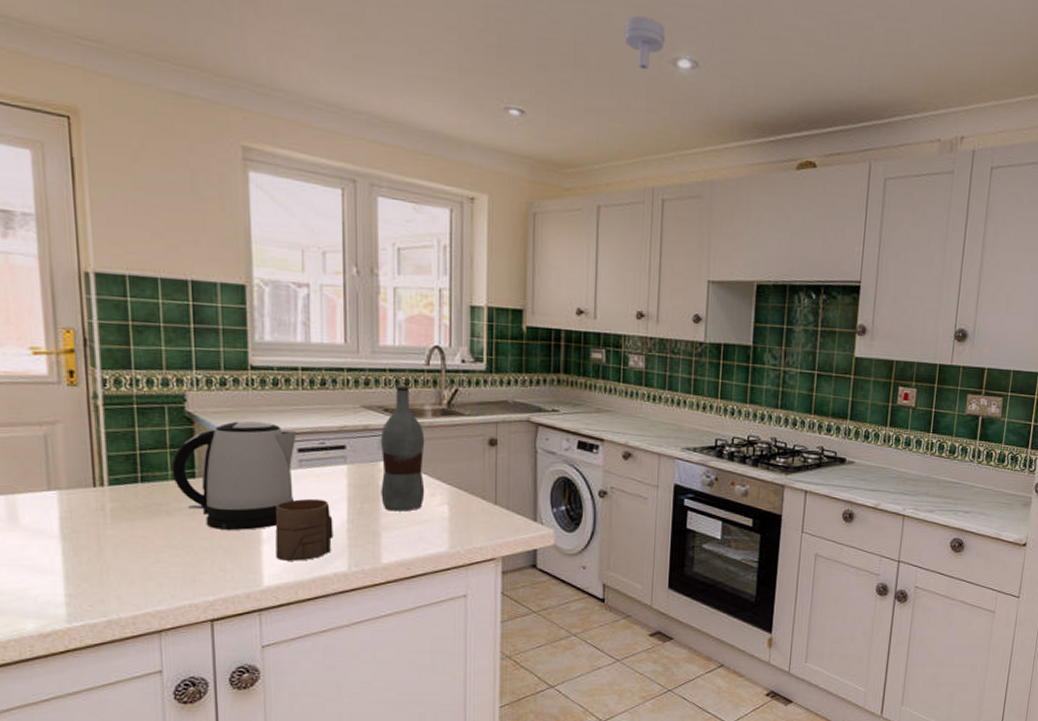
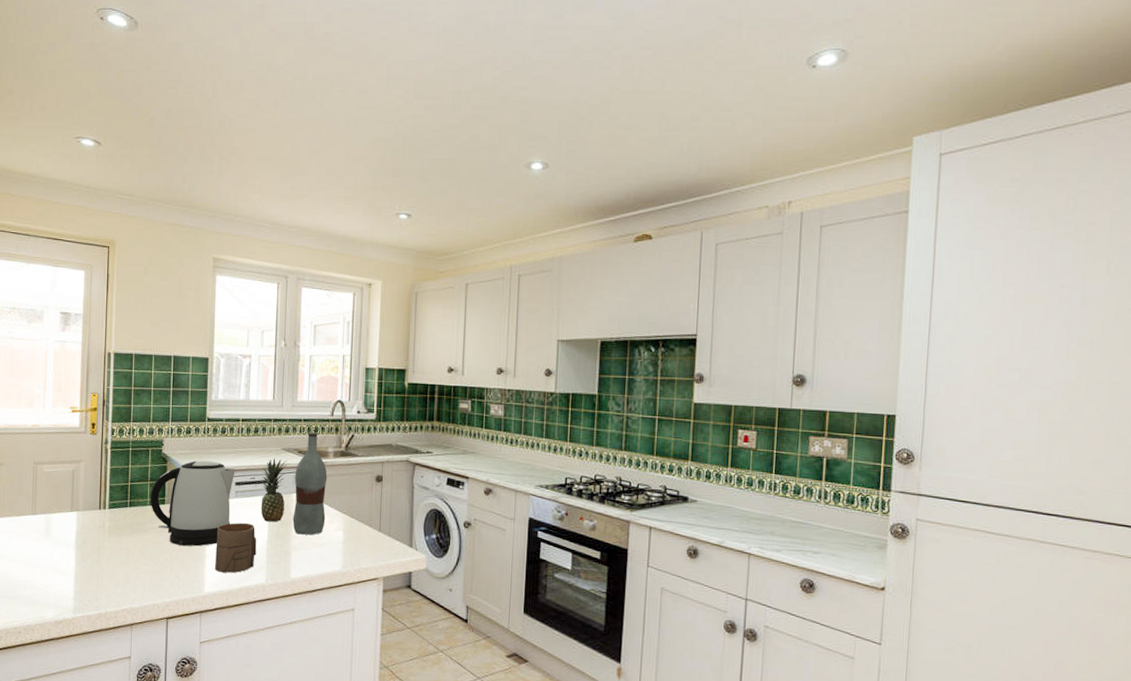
fruit: none [333,417,369,497] -> present [260,457,287,522]
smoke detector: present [624,15,666,70] -> none [488,134,522,174]

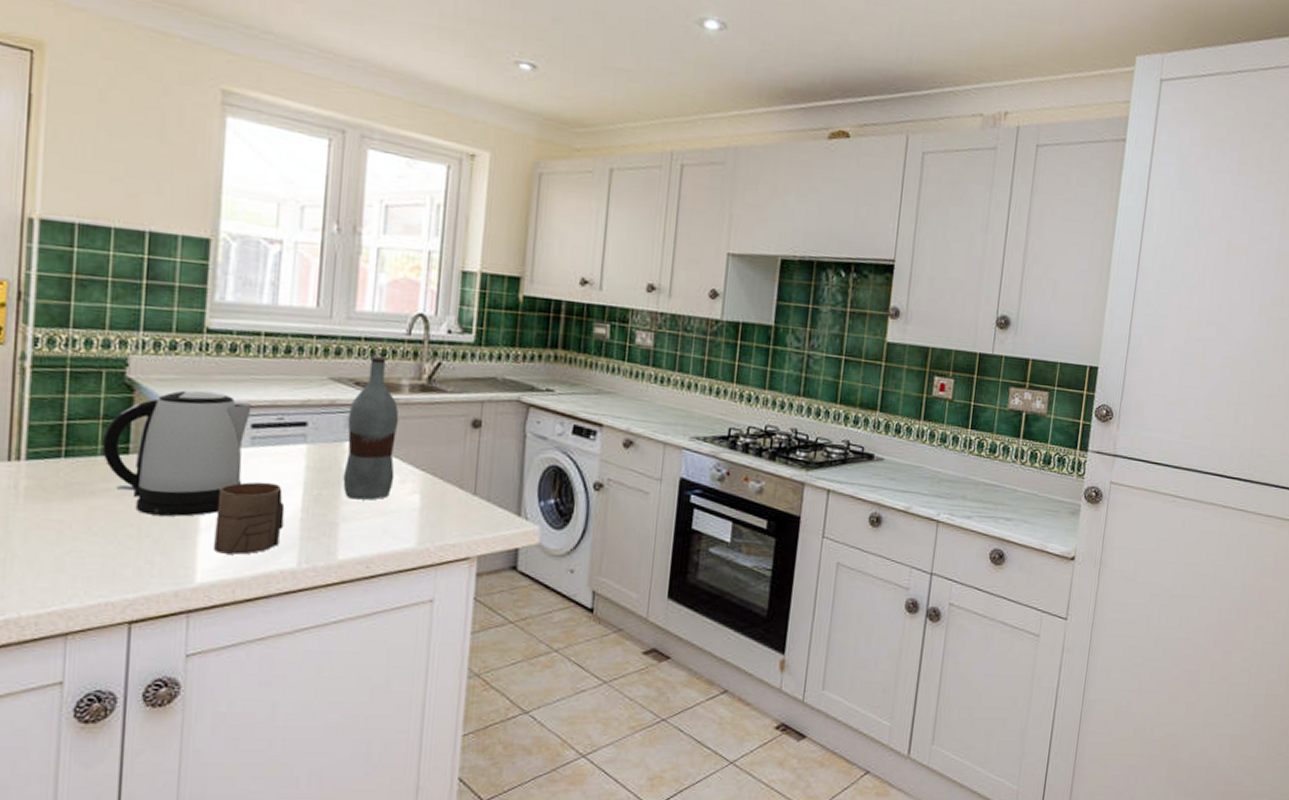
fruit: present [260,457,287,522] -> none [292,390,337,482]

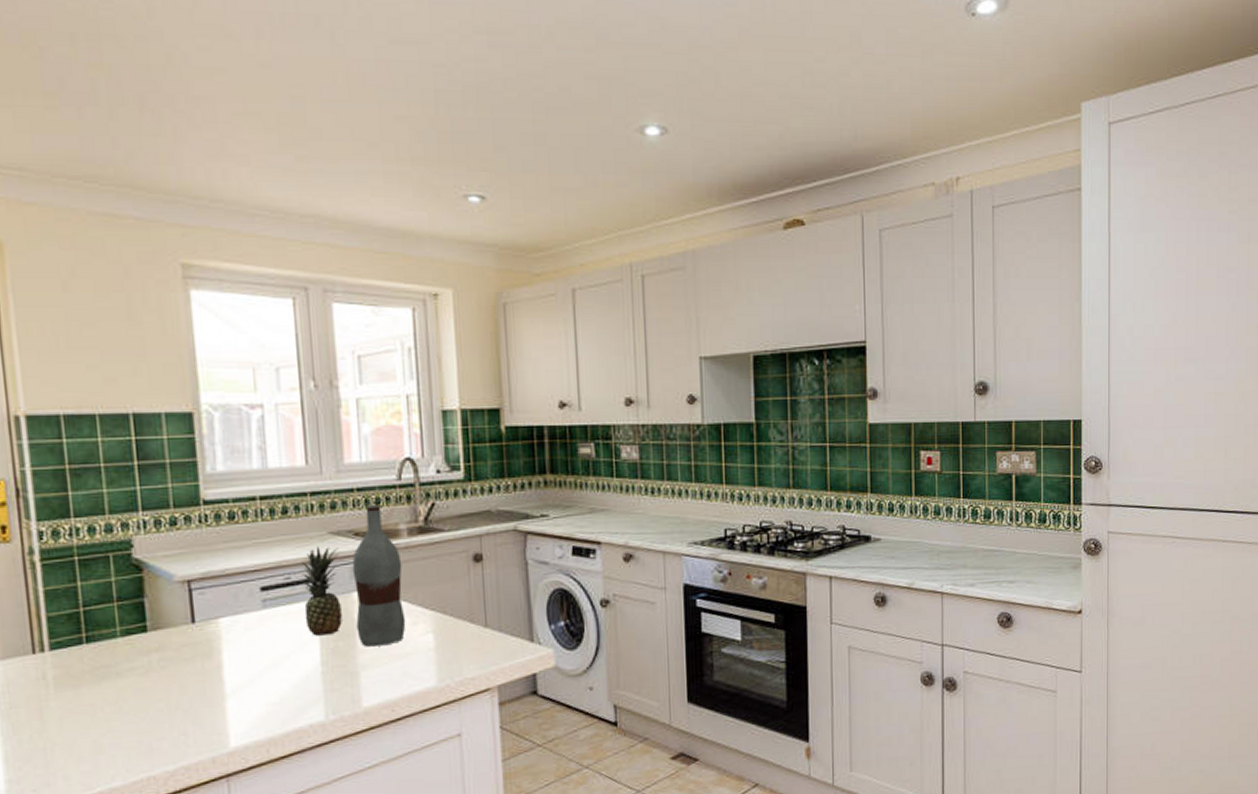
kettle: present [102,390,252,517] -> none [120,560,259,688]
cup: present [214,482,285,555] -> none [239,641,306,716]
fruit: none [292,390,337,482] -> present [300,545,342,636]

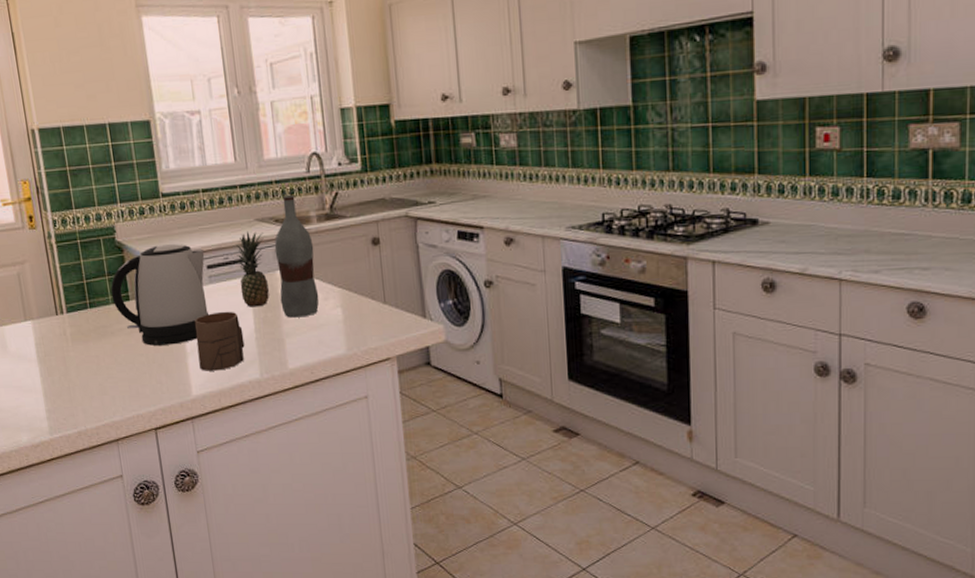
kettle: none [120,560,259,688] -> present [110,243,208,347]
cup: none [239,641,306,716] -> present [195,311,245,371]

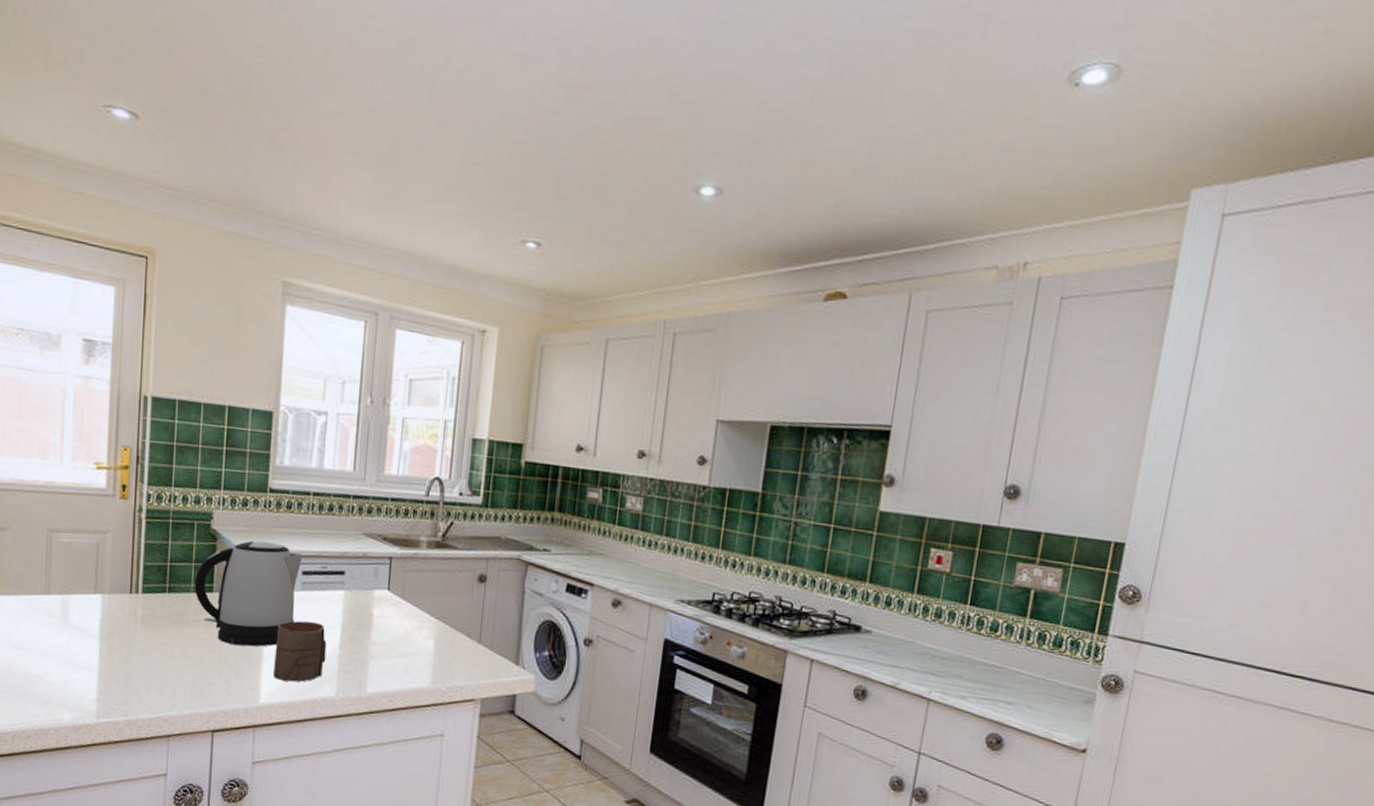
fruit: present [235,231,269,307] -> none [332,543,368,624]
bottle: present [274,195,320,318] -> none [372,515,418,643]

